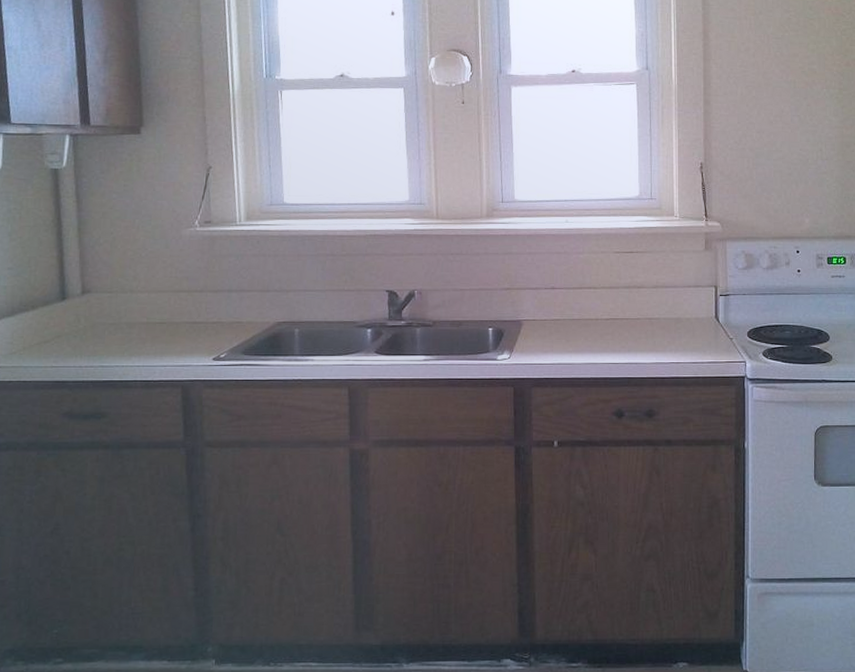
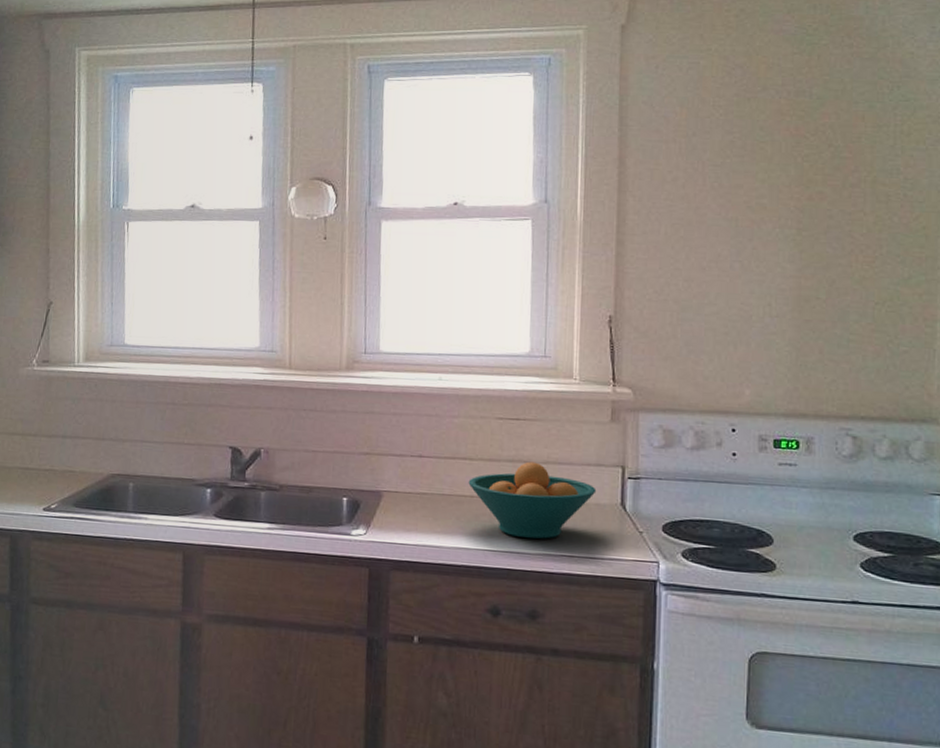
fruit bowl: none [593,287,696,351] -> present [468,461,597,539]

